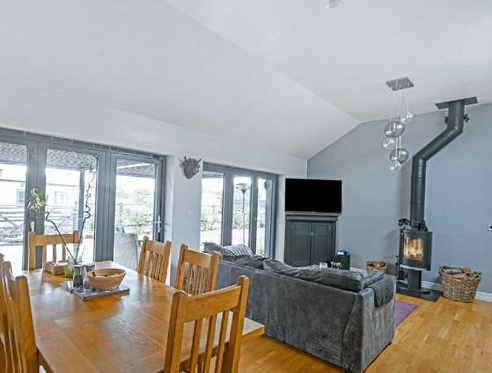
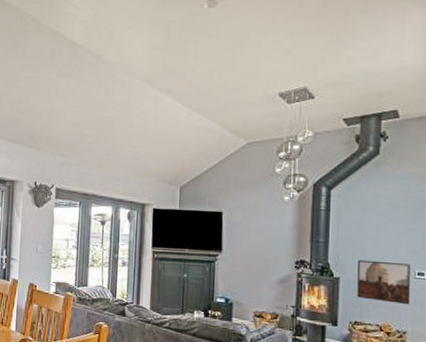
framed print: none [445,217,485,252] -> present [357,259,411,305]

